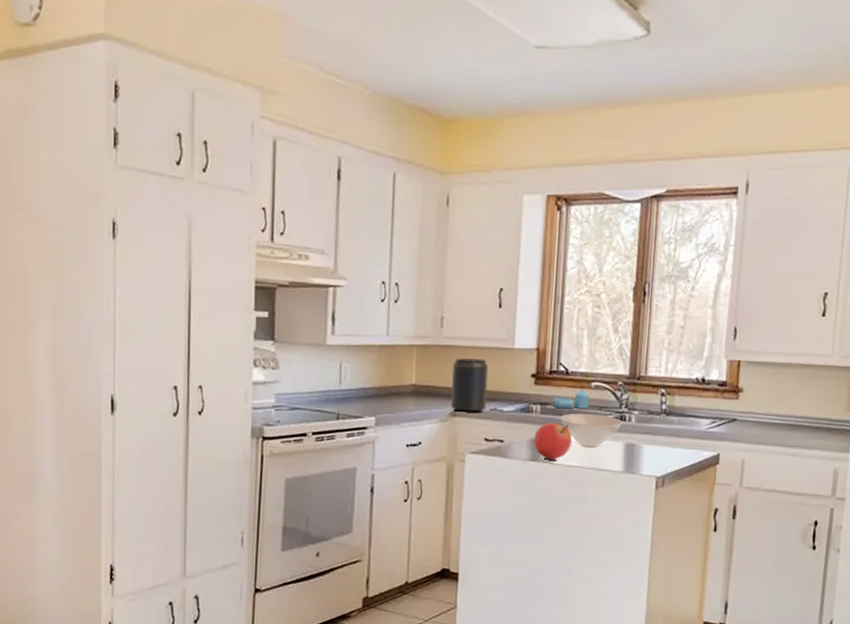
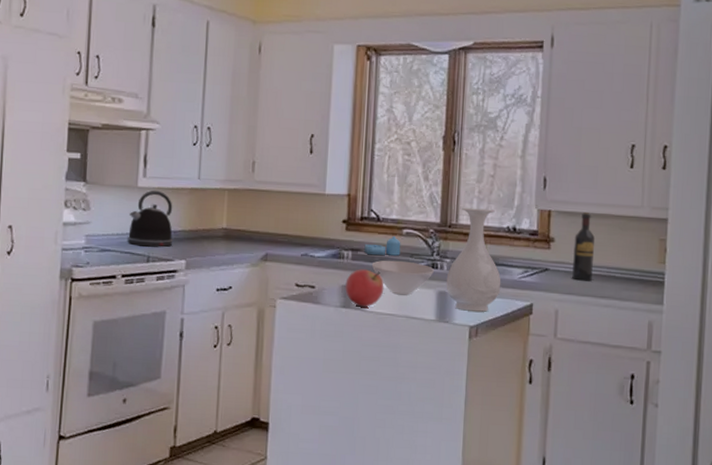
kettle: none [318,347,363,405] -> present [128,190,173,248]
soda can: present [451,358,489,413] -> none [262,203,300,258]
vase: none [634,359,689,463] -> present [446,207,501,312]
wine bottle: none [759,362,784,431] -> present [572,212,596,282]

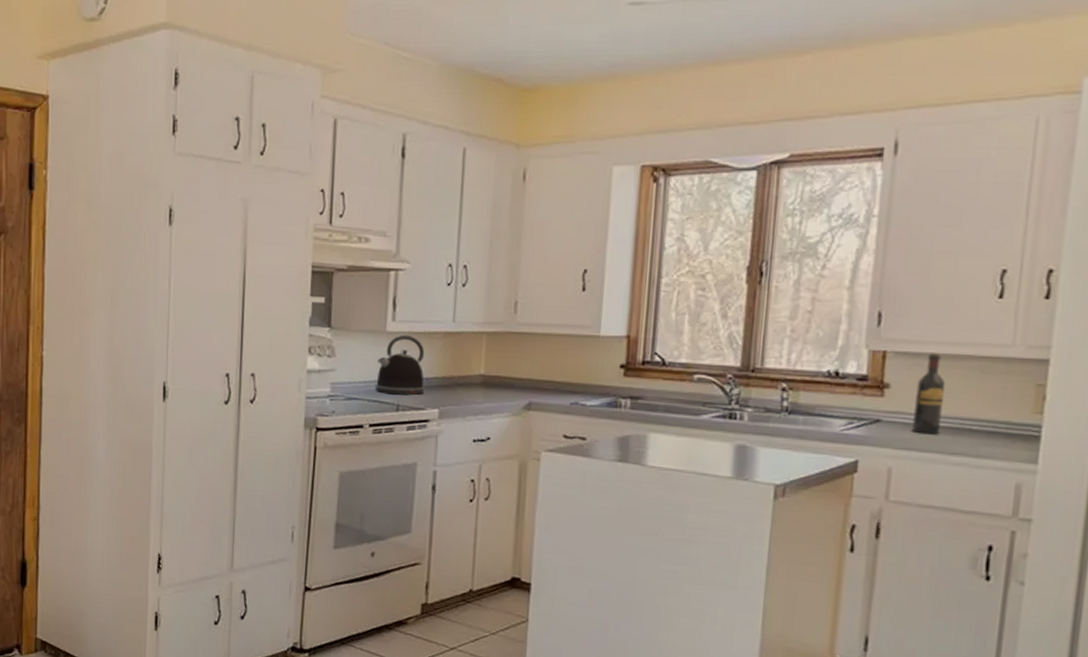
fruit: present [345,269,384,307] -> none [622,419,670,462]
soap dispenser: present [364,236,401,256] -> none [645,383,691,405]
bowl: present [371,260,435,296] -> none [654,409,733,449]
vase: present [446,207,501,312] -> none [746,349,818,469]

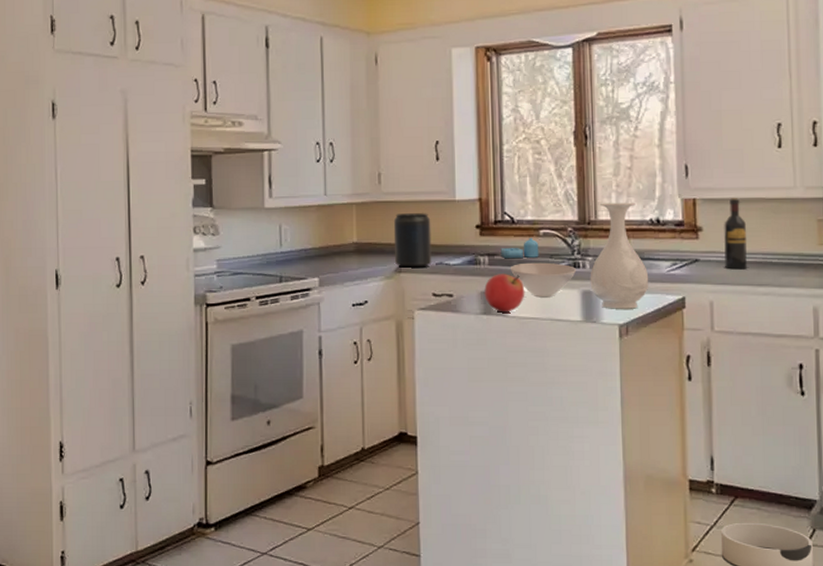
kettle: present [376,334,425,396] -> none [259,209,305,267]
soda can: none [525,346,570,406] -> present [393,213,432,268]
fruit: none [622,419,670,462] -> present [484,274,525,313]
soap dispenser: none [645,383,691,405] -> present [500,238,539,259]
bowl: none [654,409,733,449] -> present [510,262,577,298]
vase: none [746,349,818,469] -> present [590,202,649,309]

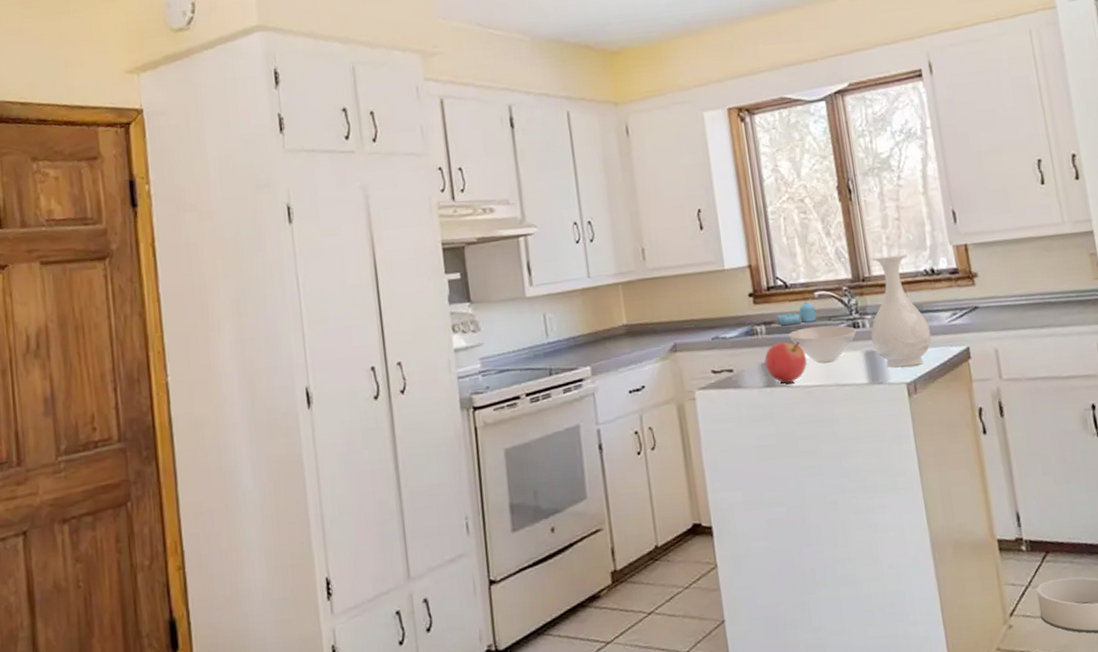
soda can: present [393,213,432,268] -> none [662,286,708,347]
wine bottle: present [724,198,747,270] -> none [998,239,1027,314]

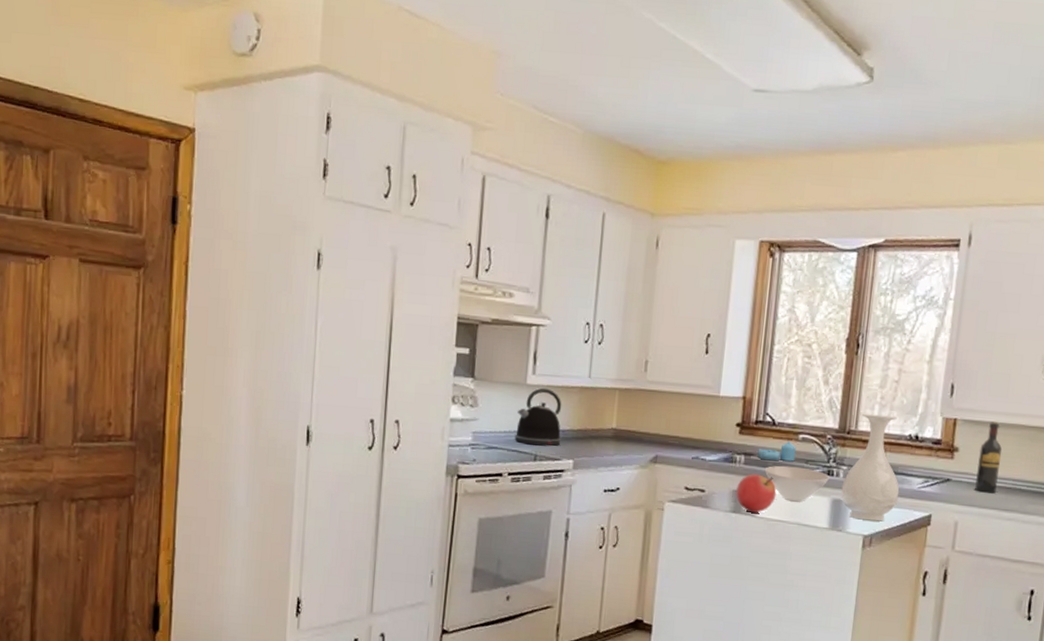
kettle: none [522,297,574,361] -> present [515,387,562,447]
wine bottle: none [998,239,1027,314] -> present [975,422,1003,494]

